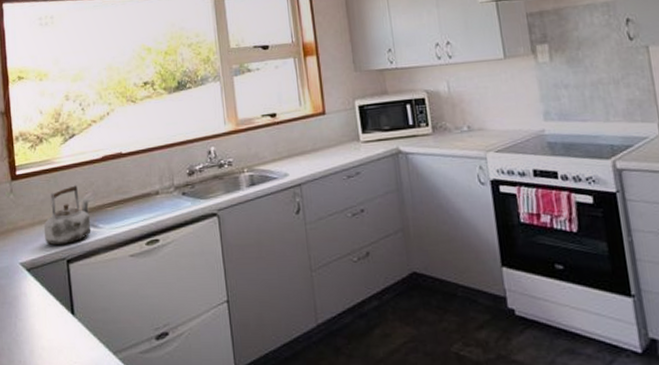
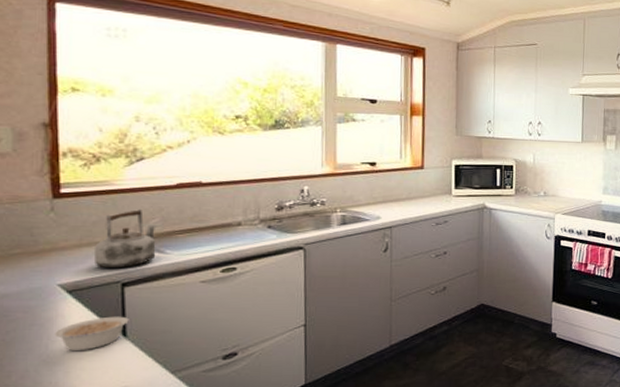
legume: none [20,293,77,330] -> present [55,316,130,352]

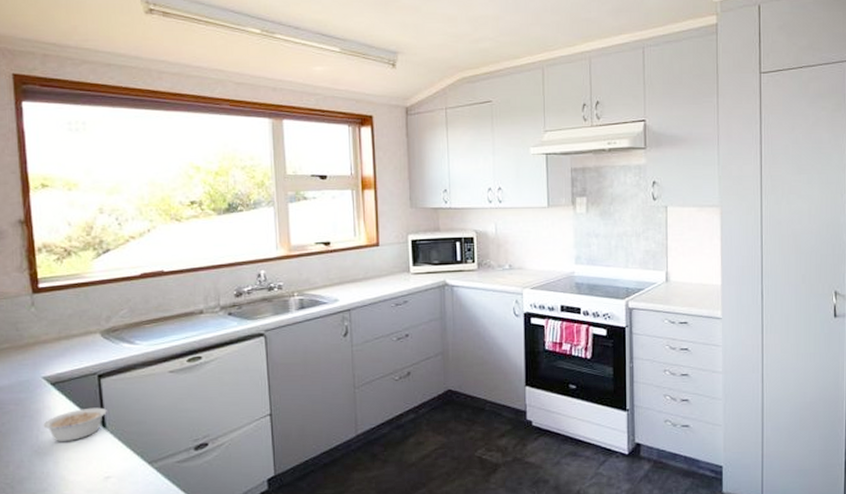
kettle: present [93,208,157,269] -> none [71,300,127,361]

